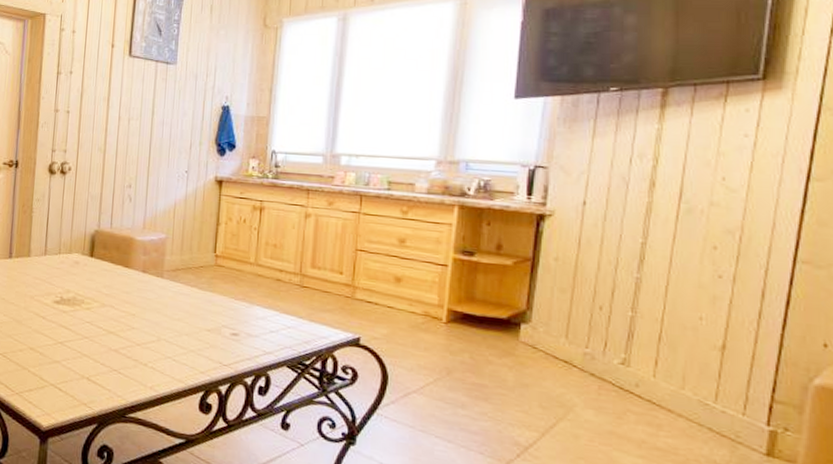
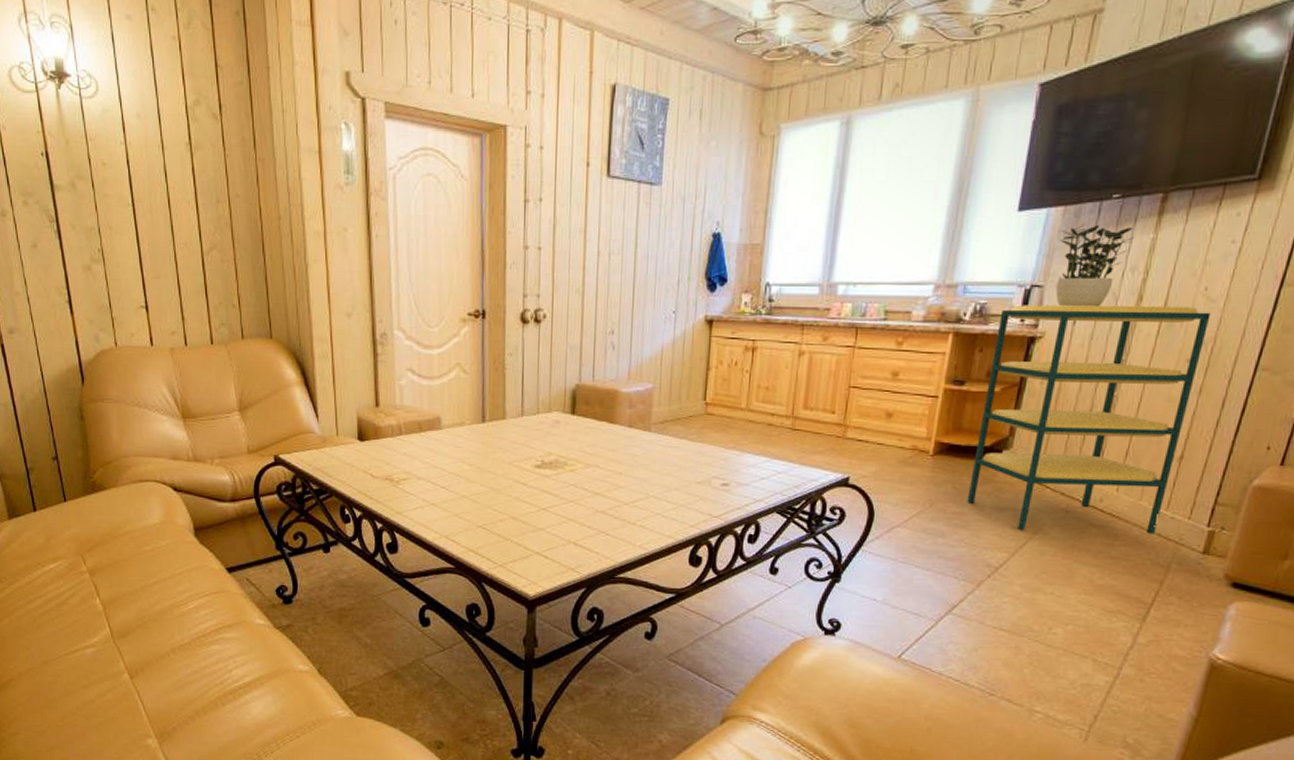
shelving unit: none [487,183,733,428] -> present [967,305,1211,534]
potted plant: none [560,112,638,190] -> present [1056,223,1135,307]

